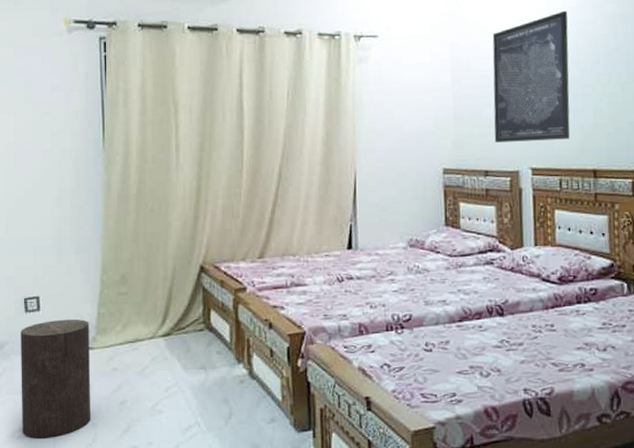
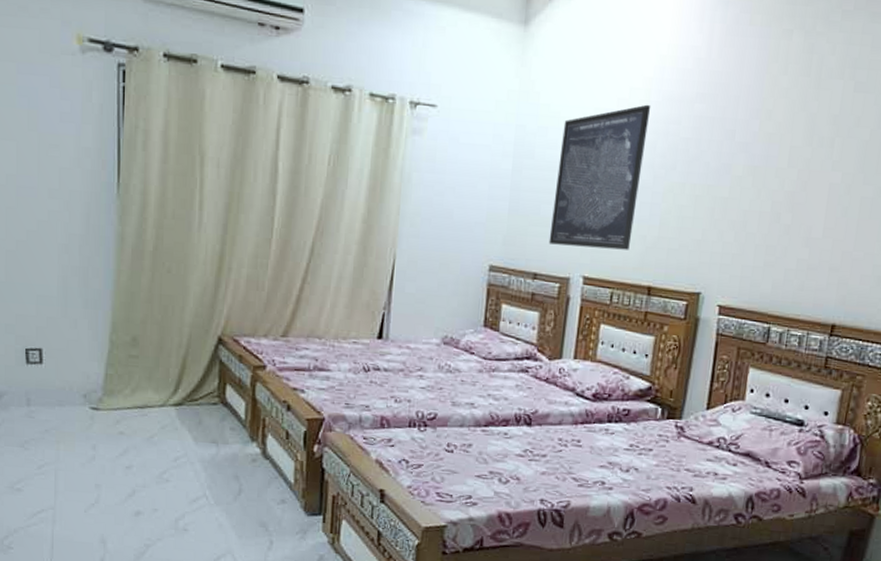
stool: present [21,319,91,438] -> none [21,375,96,493]

